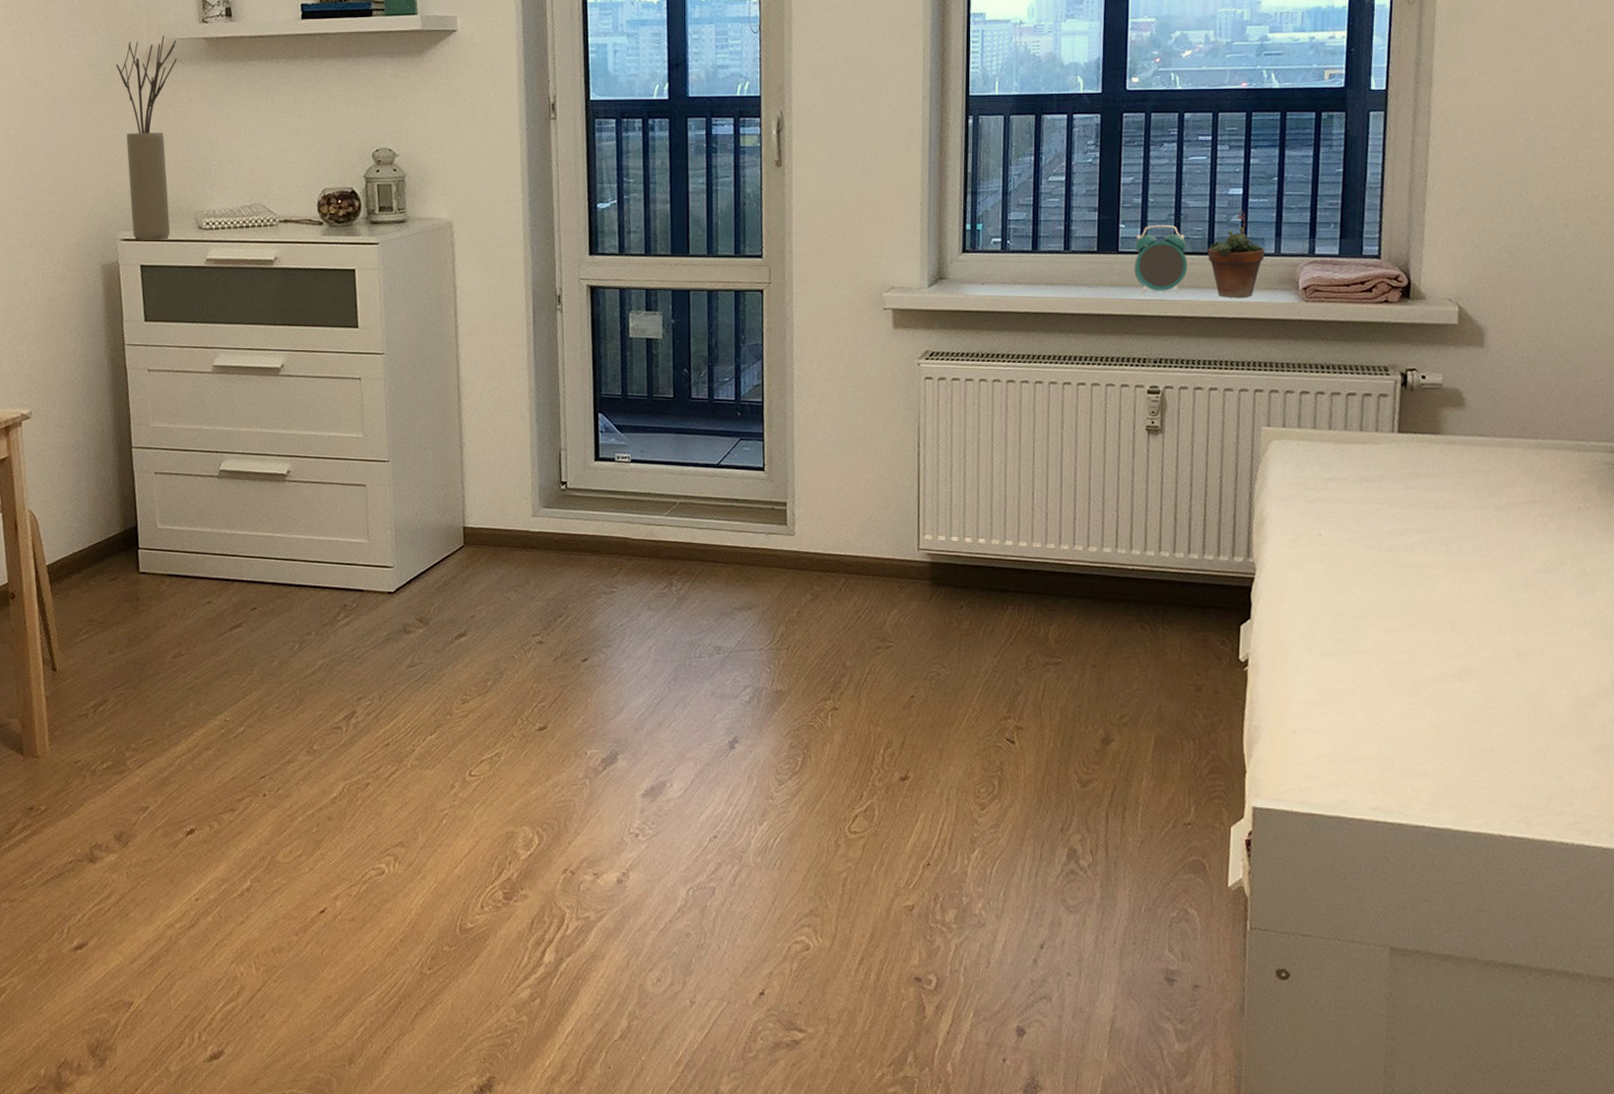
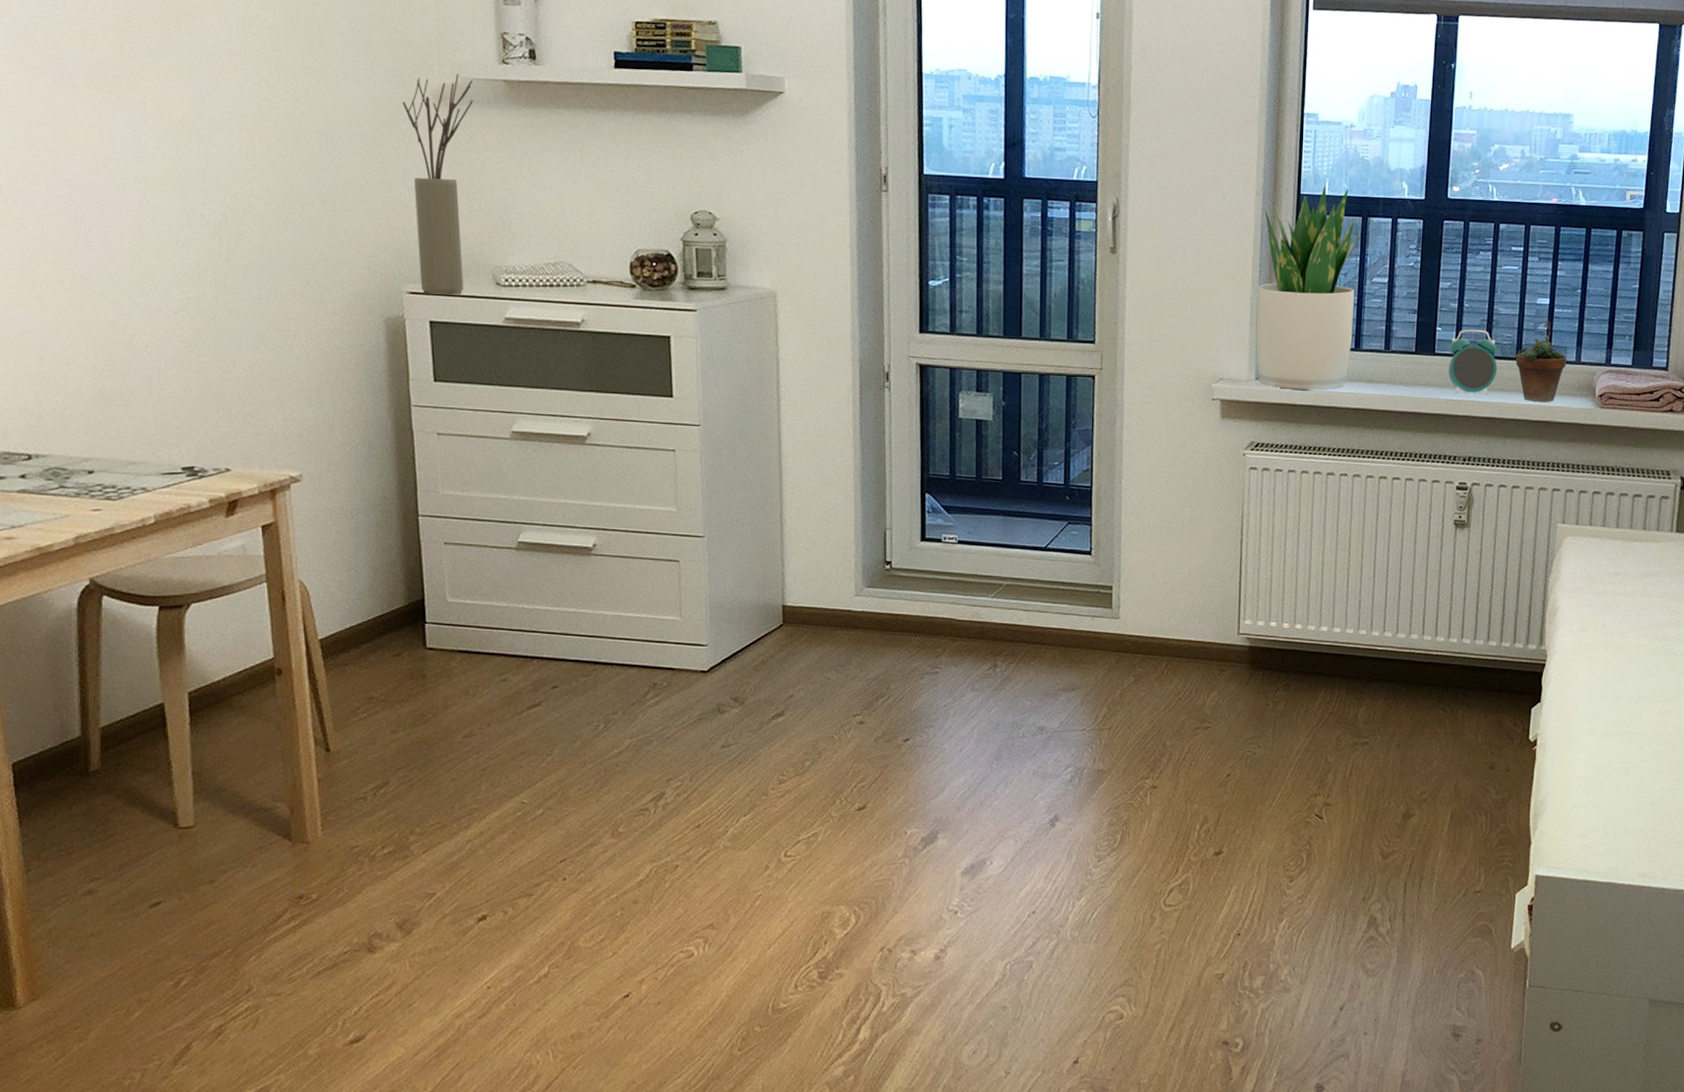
planter: none [927,86,1034,295] -> present [1256,186,1361,390]

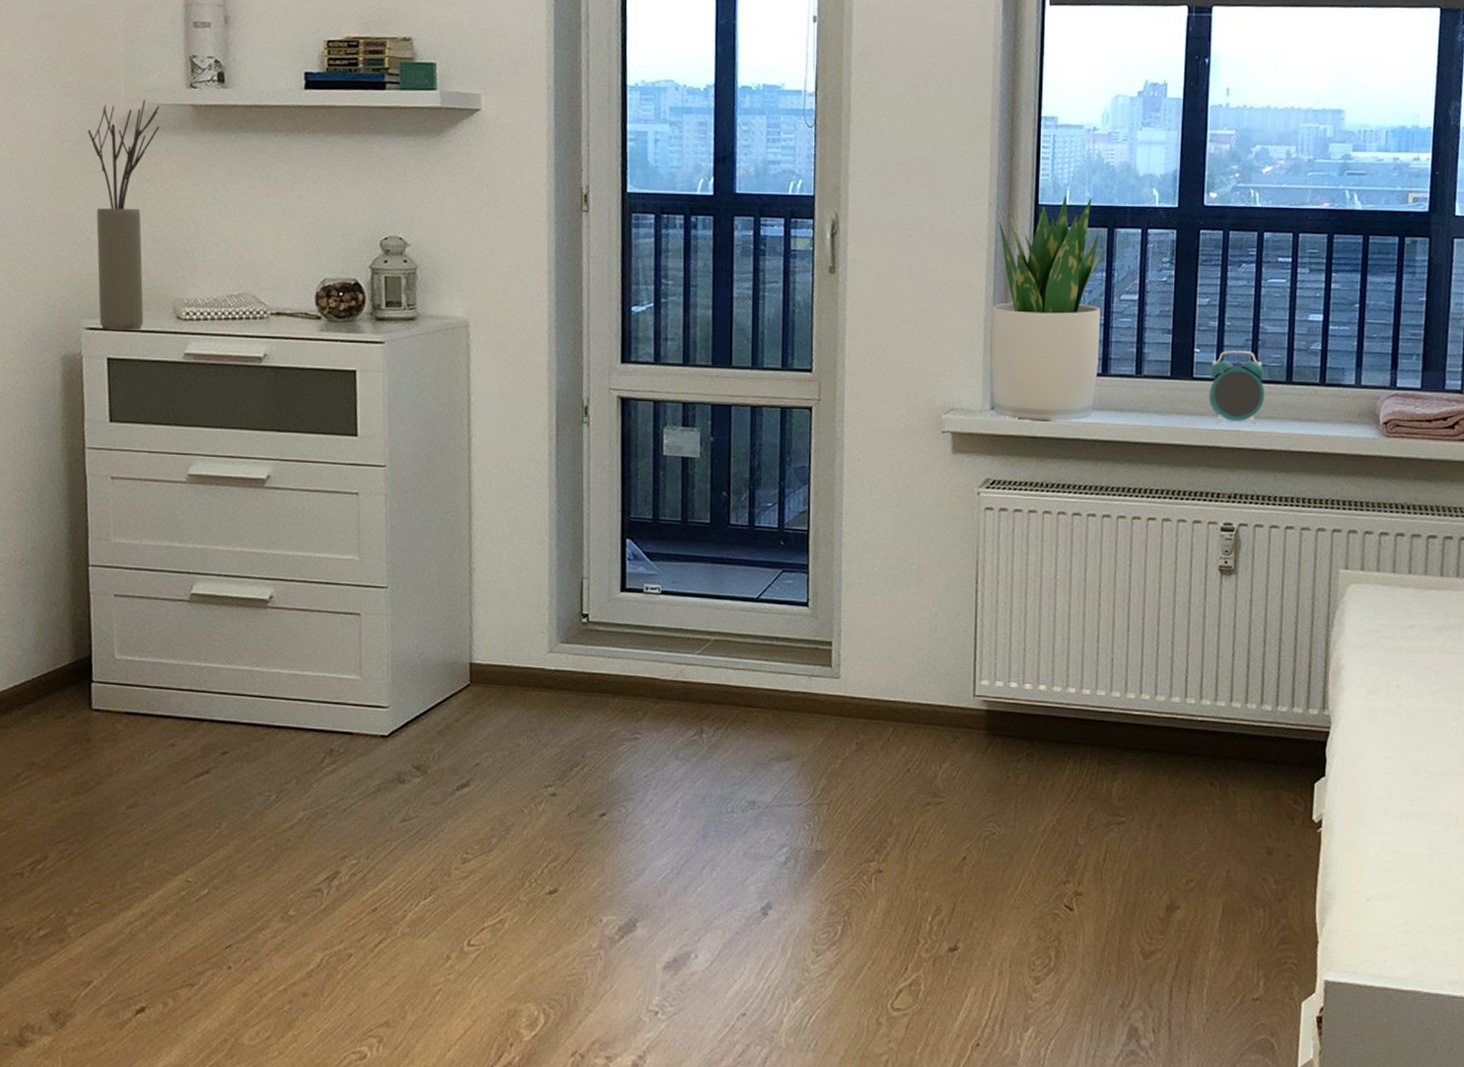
succulent plant: present [1516,319,1567,403] -> none [1286,337,1345,432]

